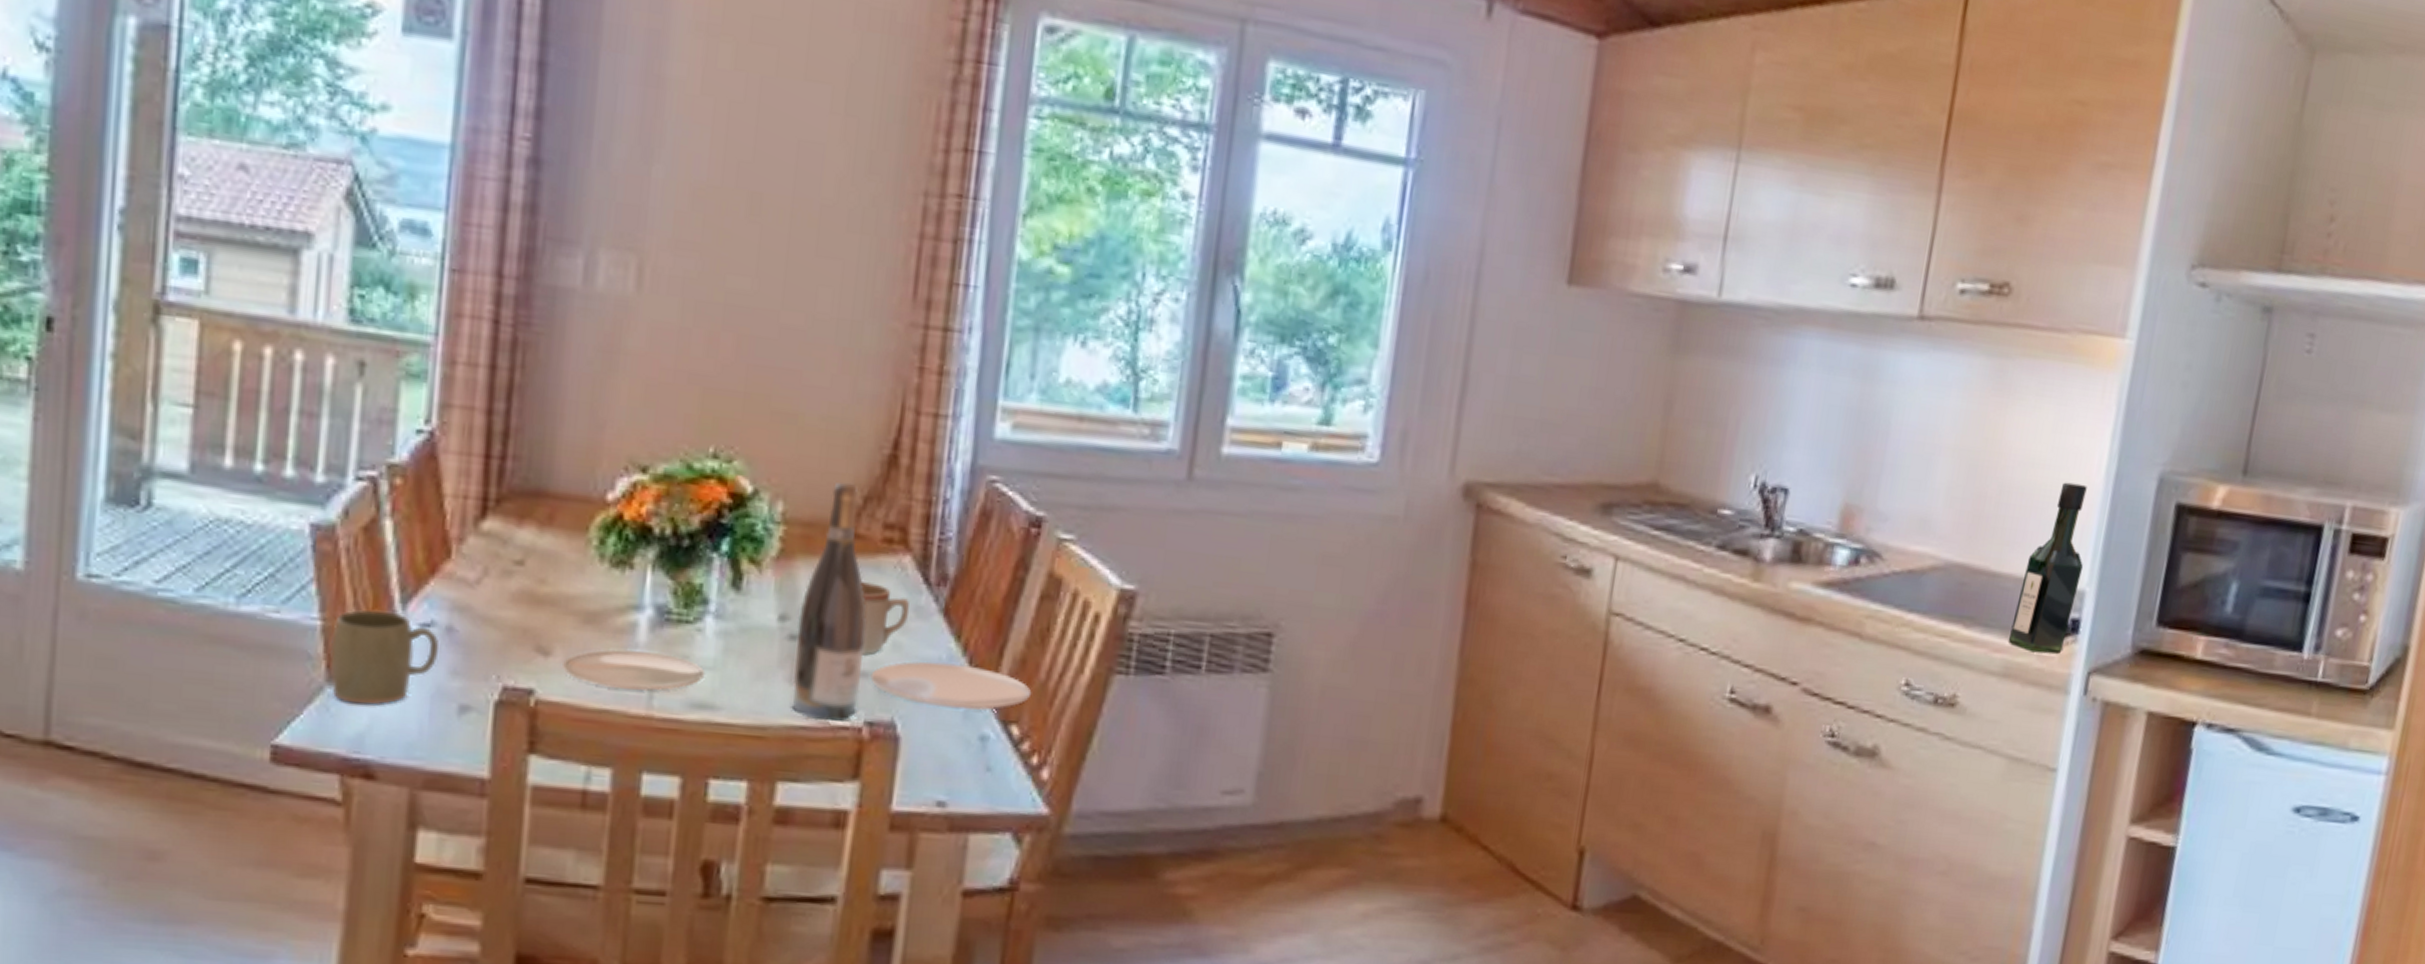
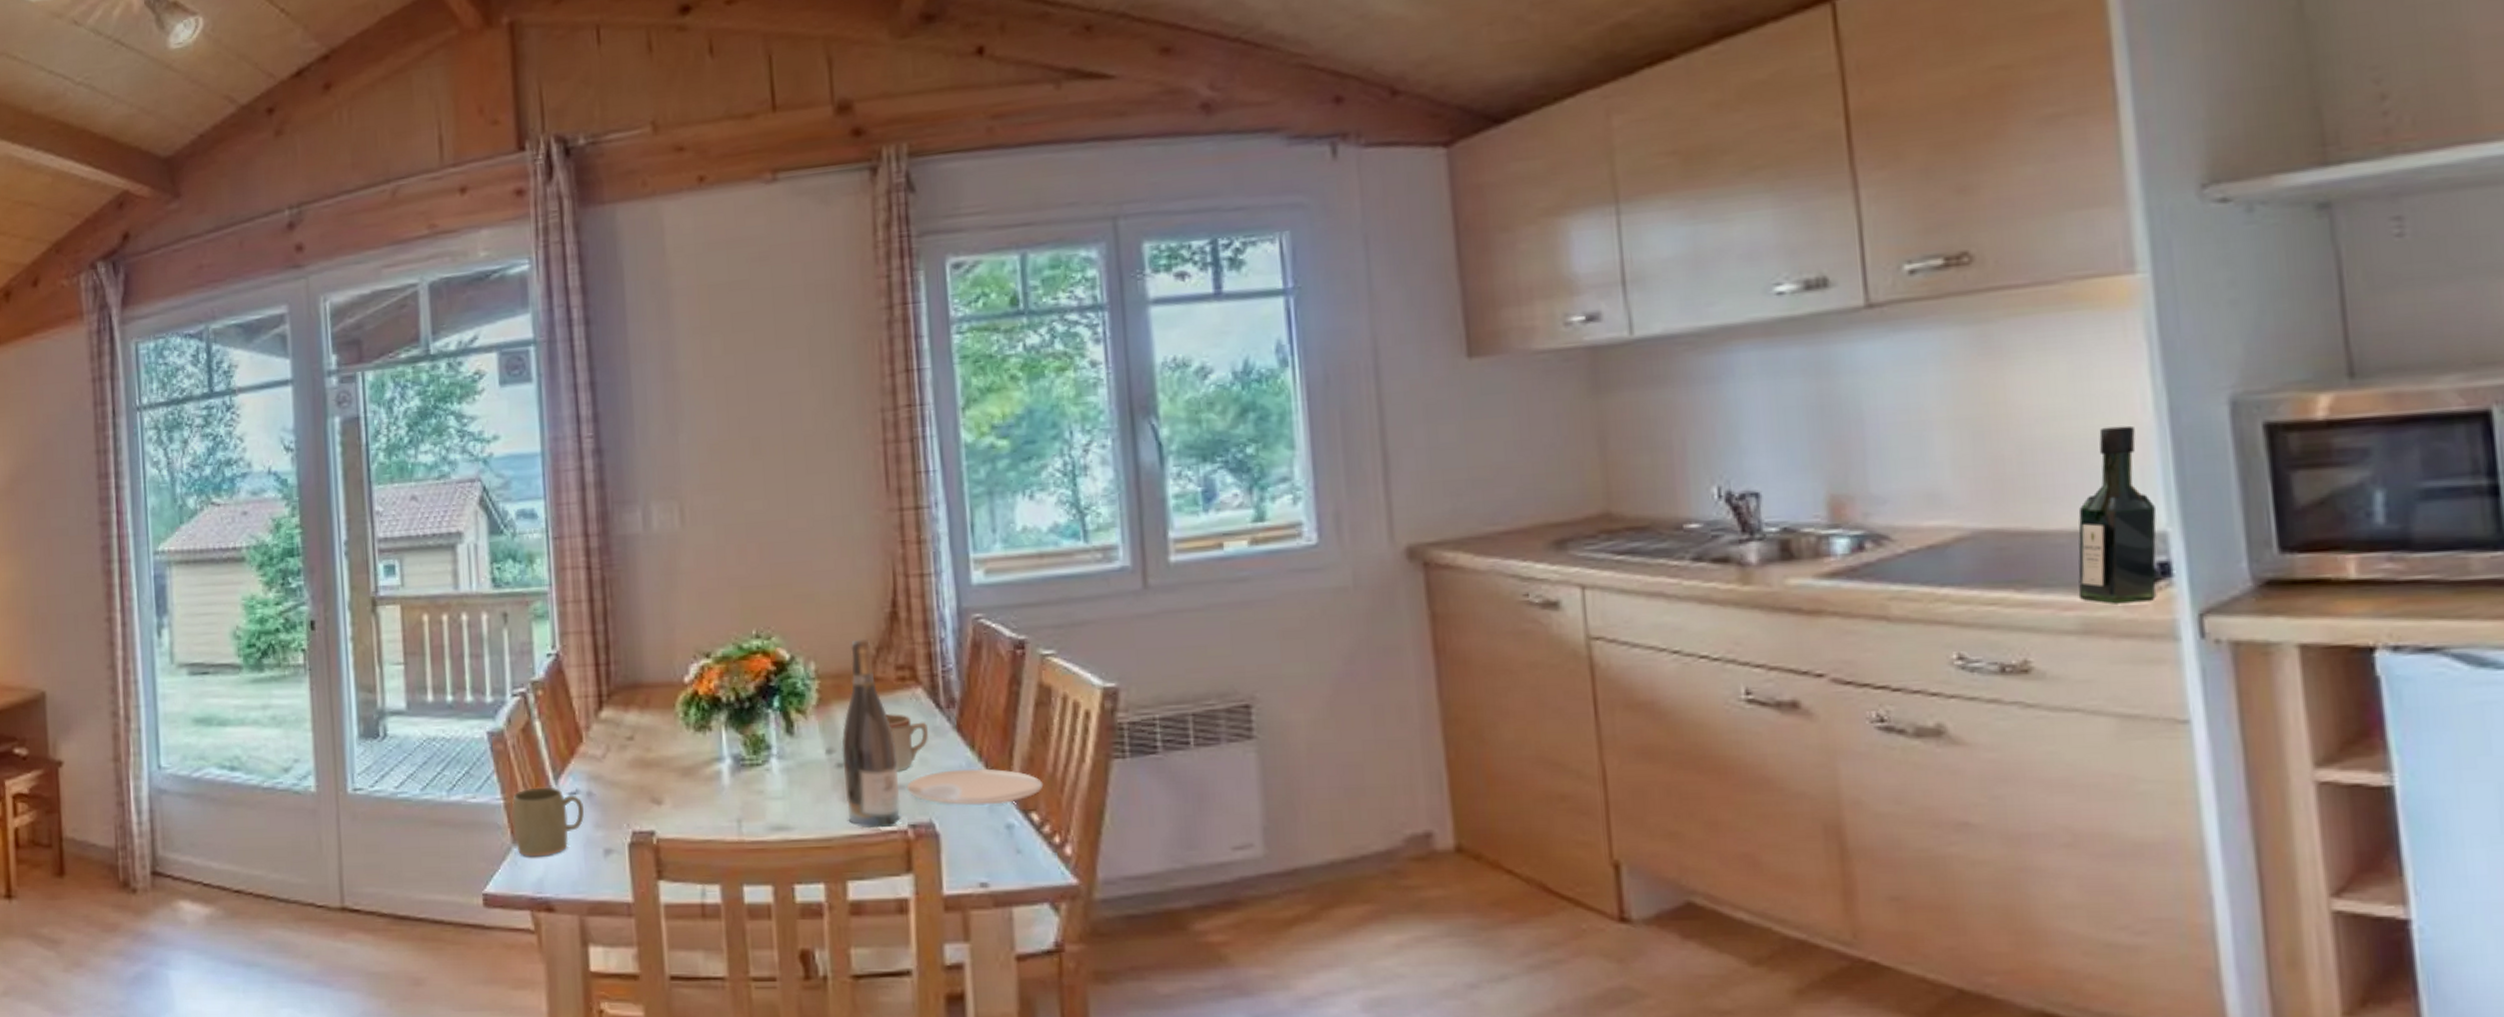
plate: present [563,649,706,691] -> none [672,792,778,823]

